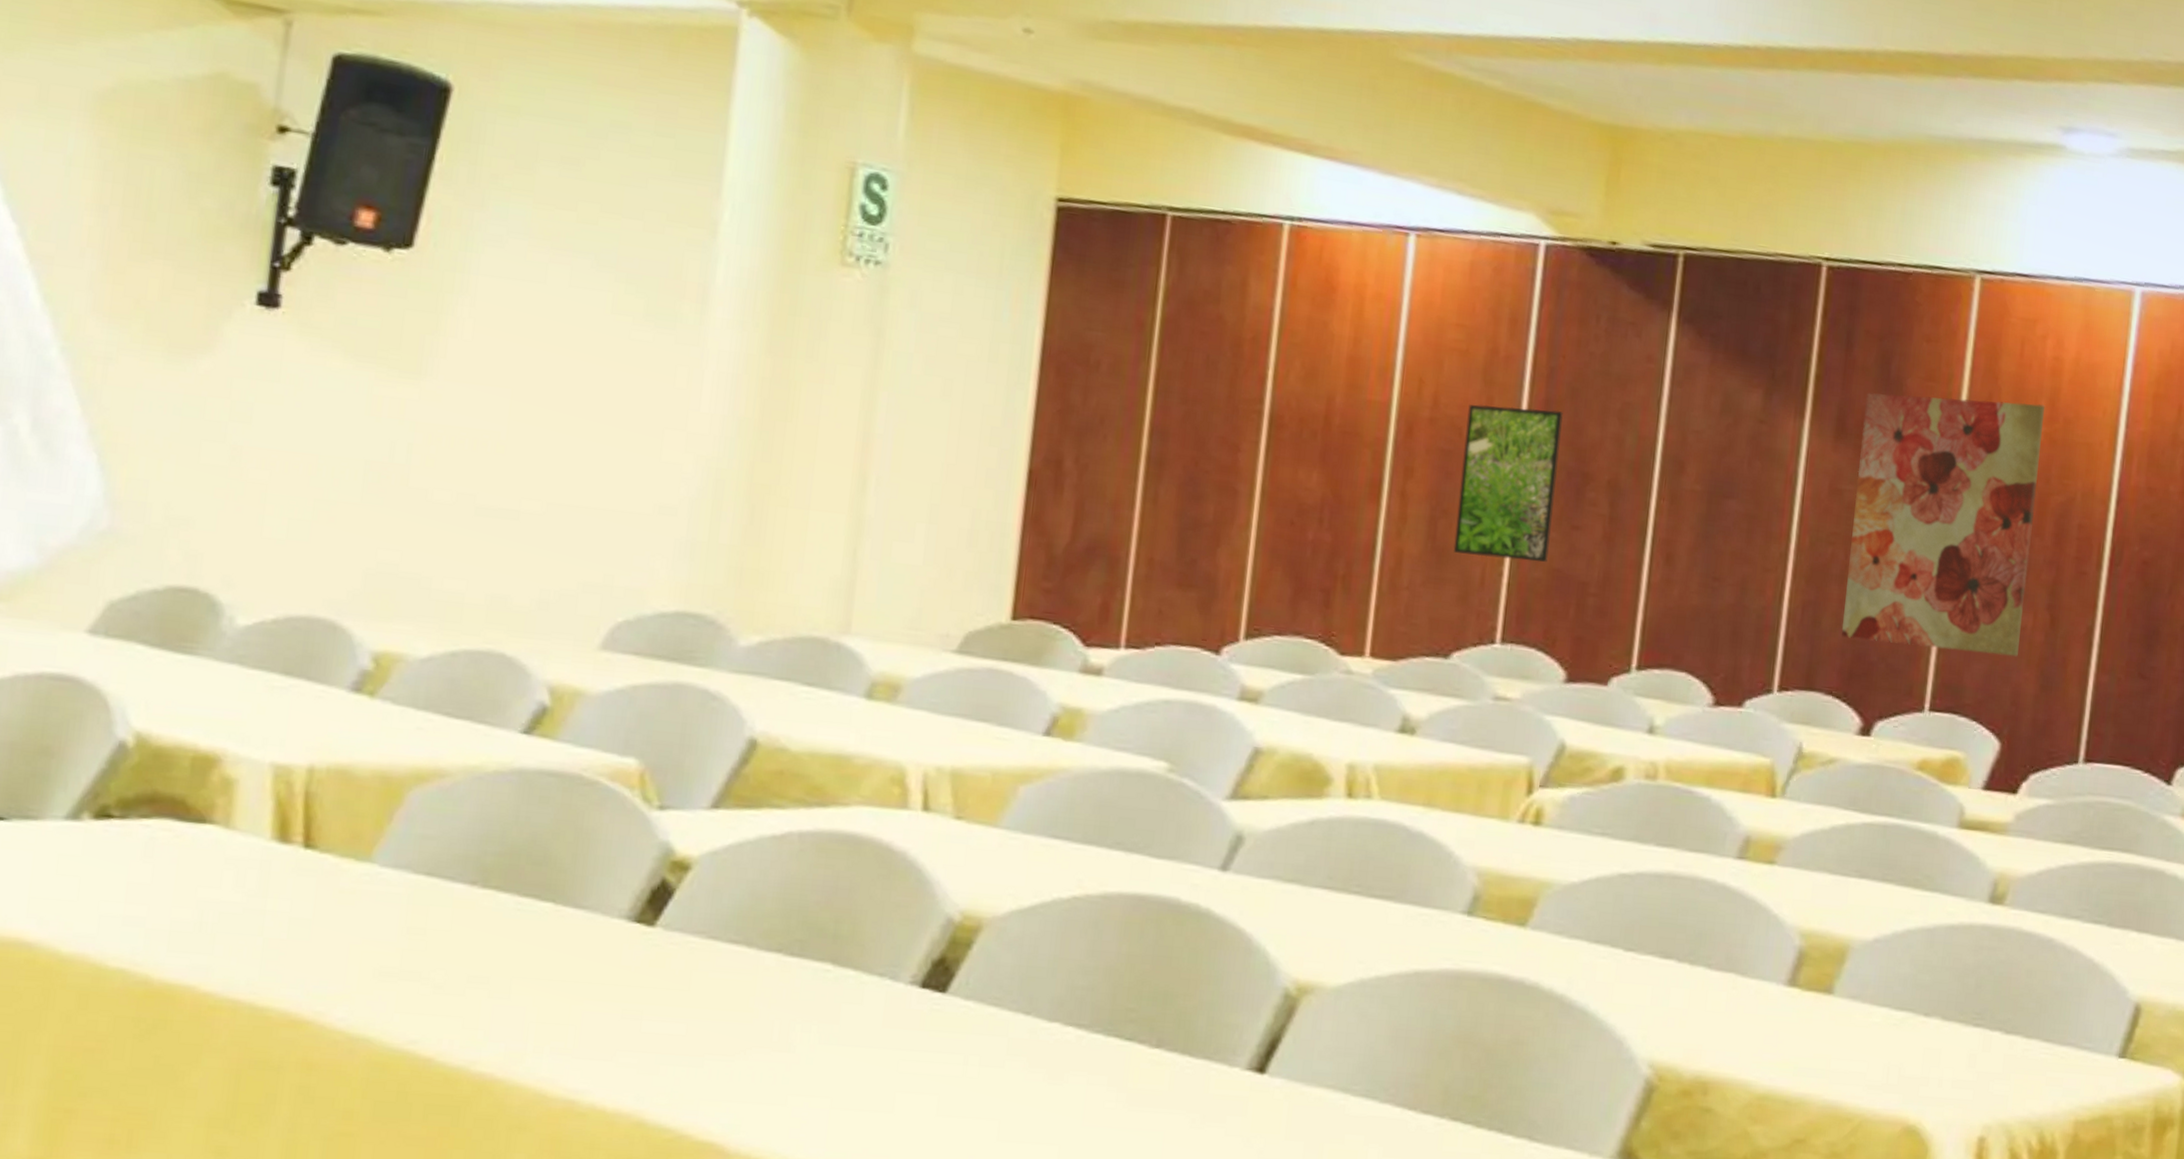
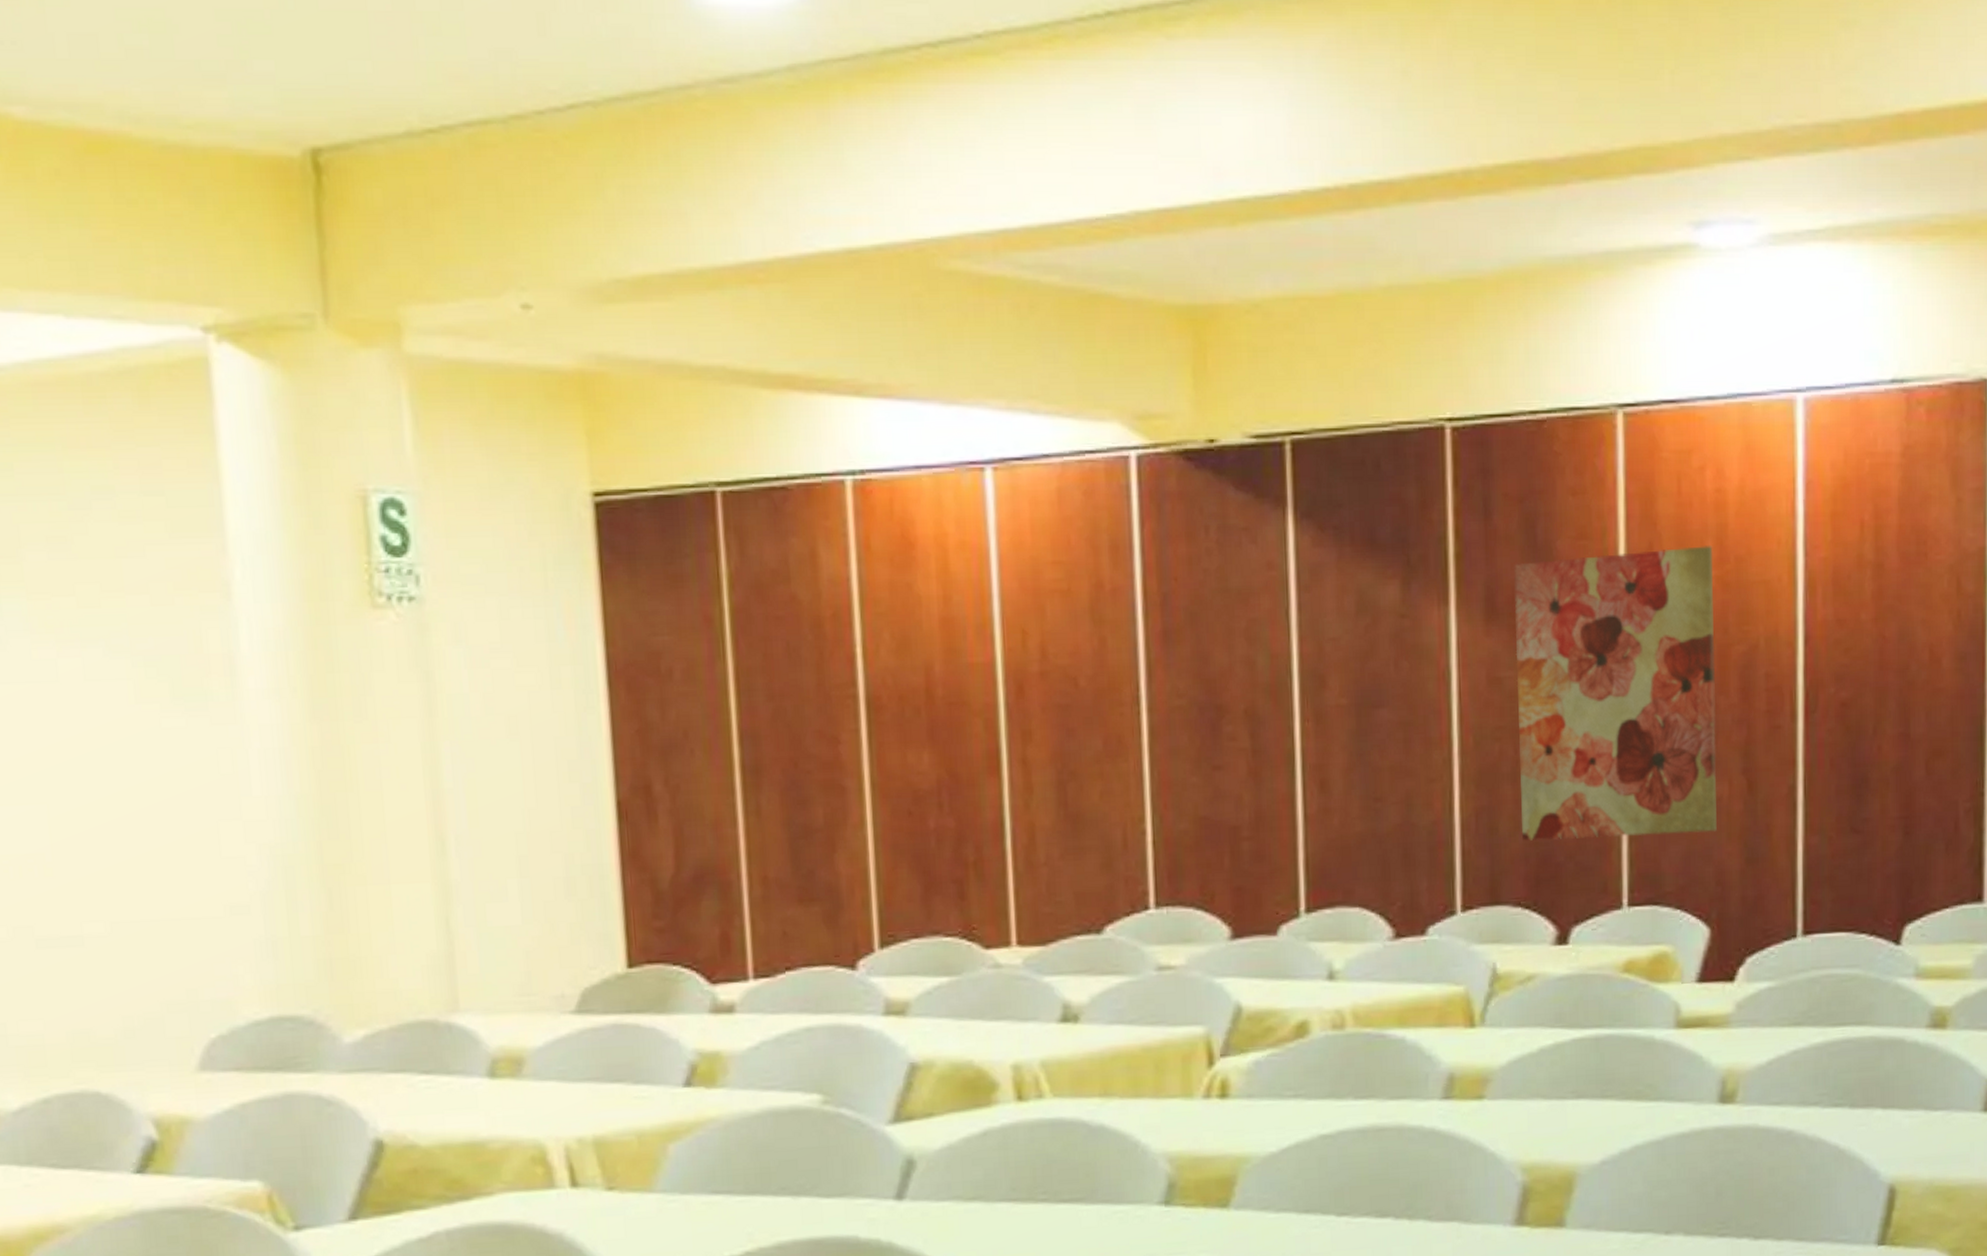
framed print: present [1453,404,1563,563] -> none [1080,640,1192,817]

